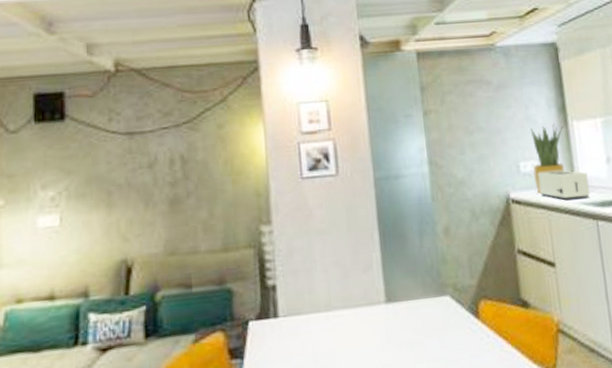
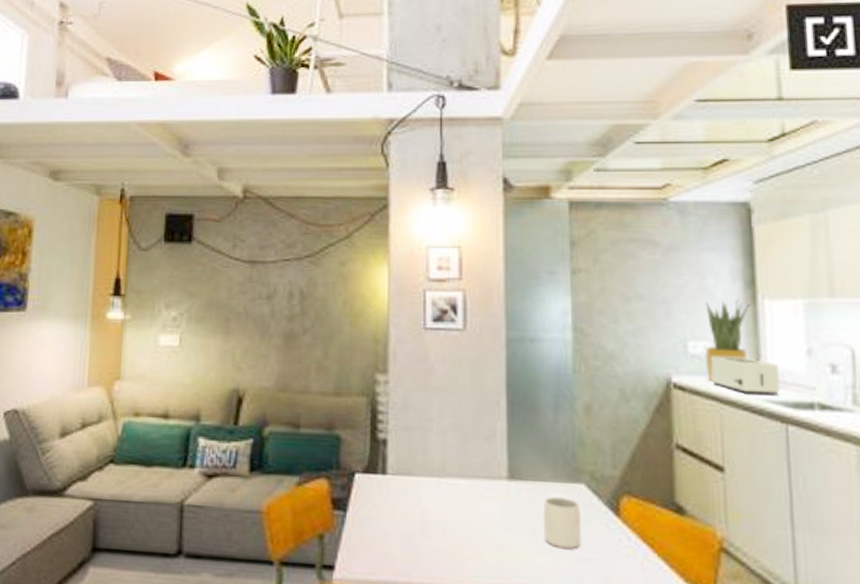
mug: none [417,310,451,355] -> present [542,497,581,550]

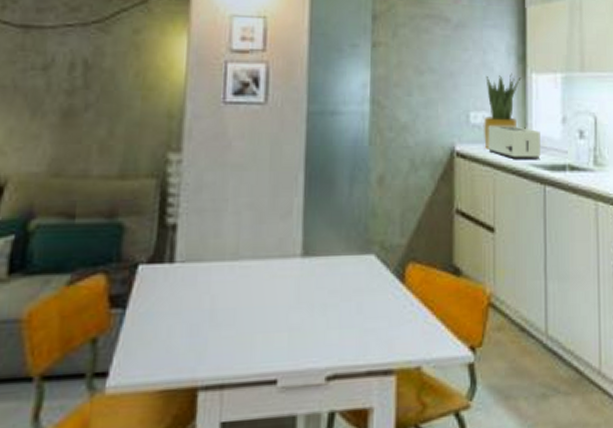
mug: present [542,497,581,550] -> none [334,270,370,322]

